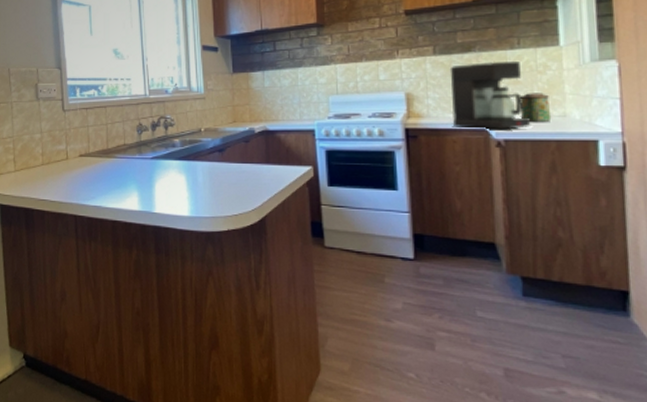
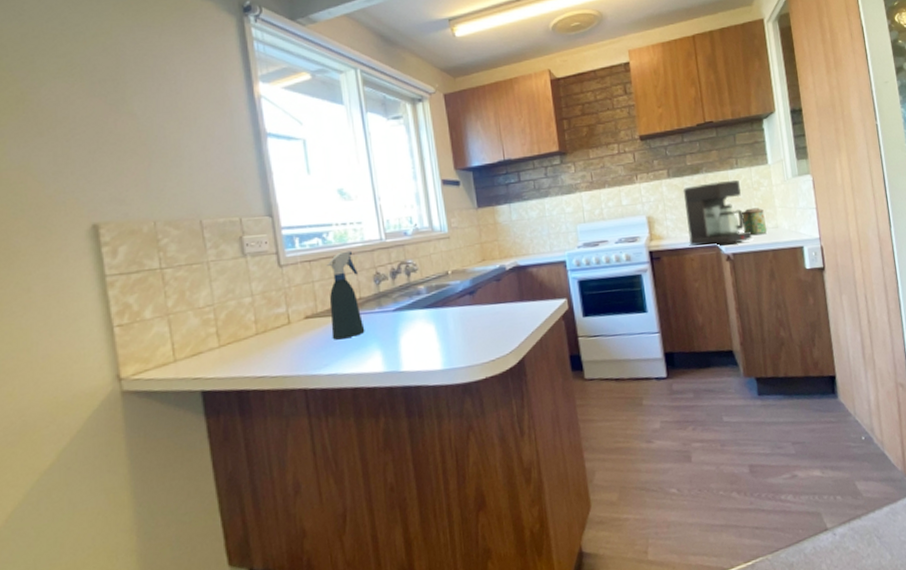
spray bottle: none [99,103,126,178] -> present [326,250,365,340]

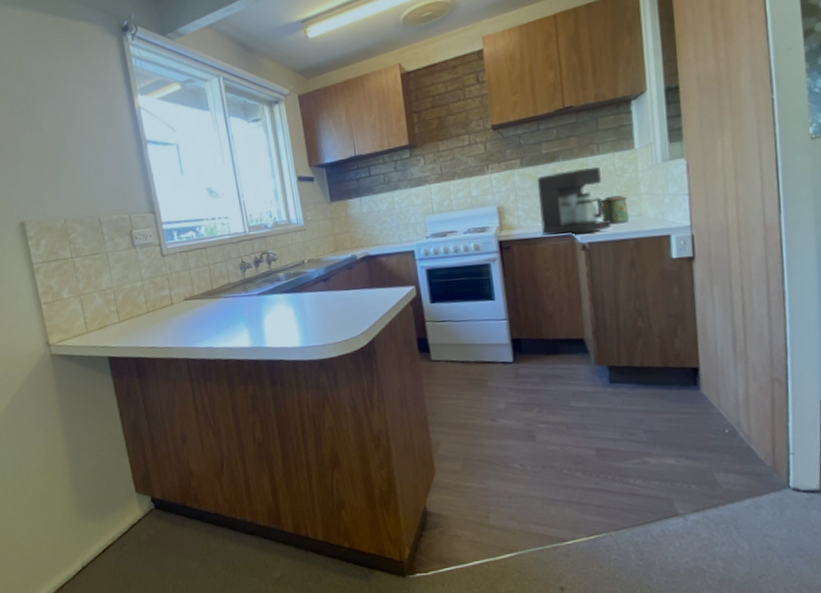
spray bottle: present [326,250,365,340] -> none [200,242,234,319]

